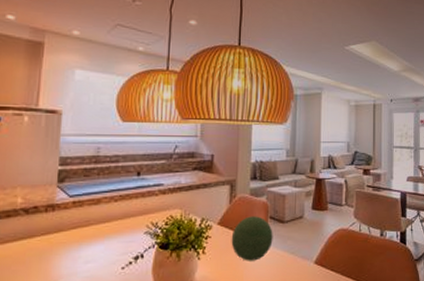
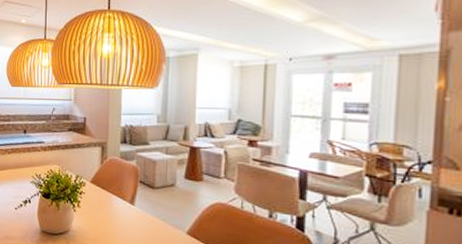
decorative orb: present [231,216,273,261] -> none [102,178,143,221]

